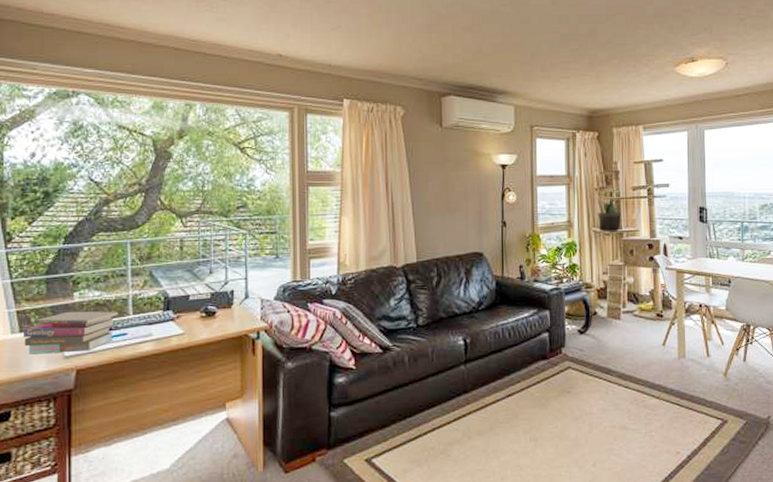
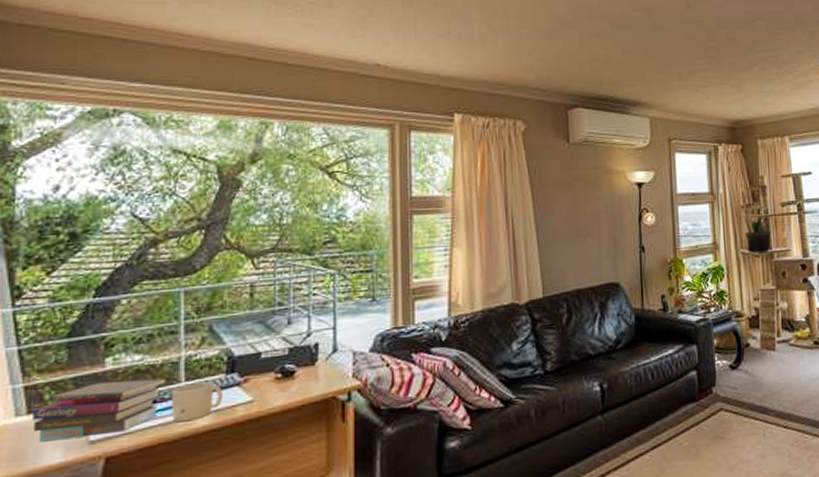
mug: none [123,316,161,347] -> present [171,381,222,423]

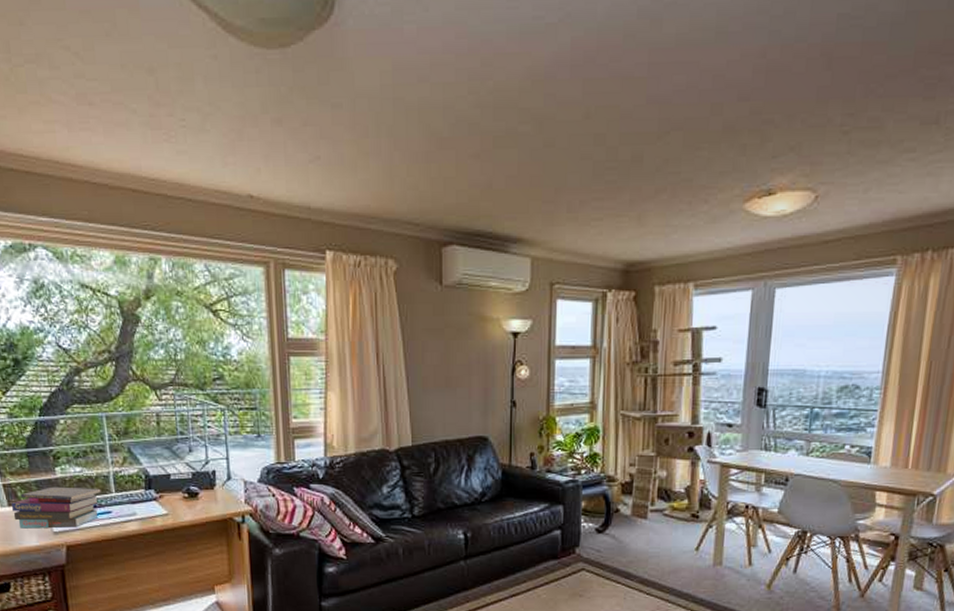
mug: present [171,381,222,423] -> none [106,495,145,525]
planter: present [743,214,770,254] -> none [627,373,657,416]

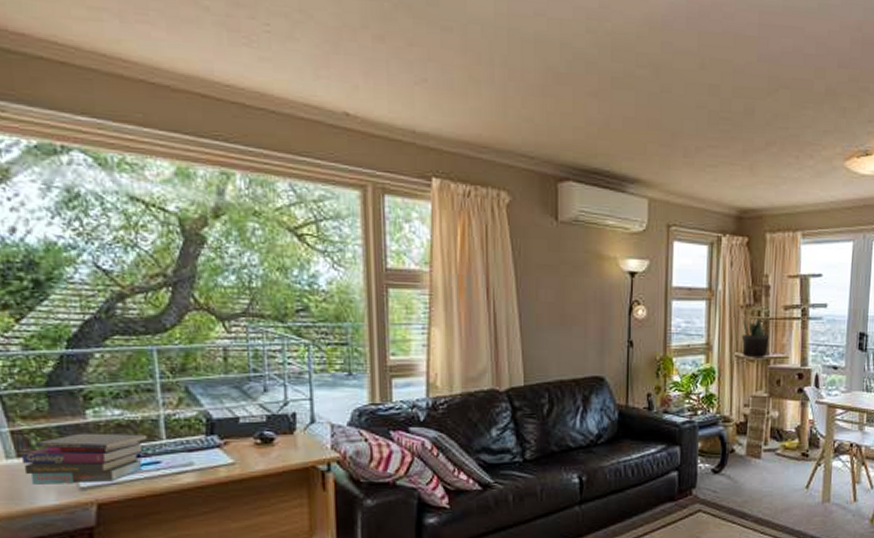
planter: none [627,373,657,416] -> present [741,316,769,358]

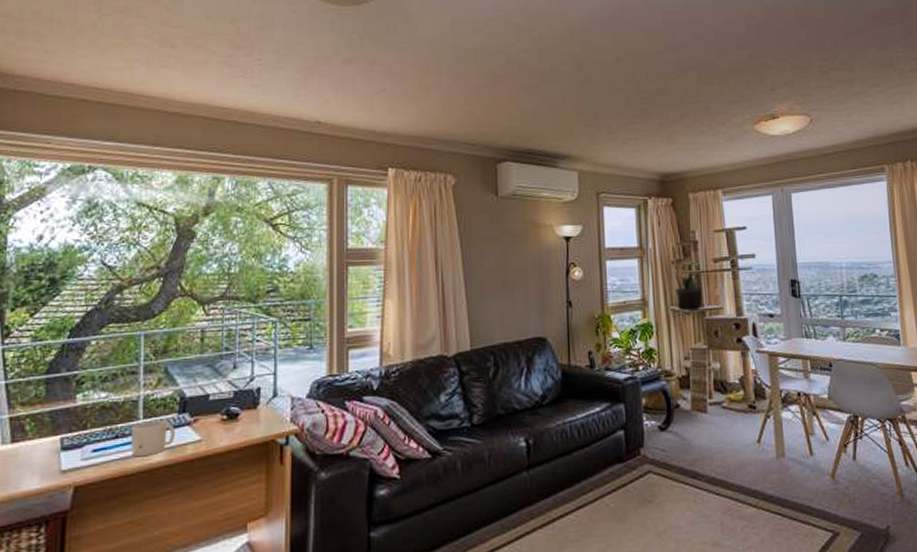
books: present [22,433,148,485] -> none [15,415,127,469]
mug: none [154,441,205,478] -> present [130,420,175,458]

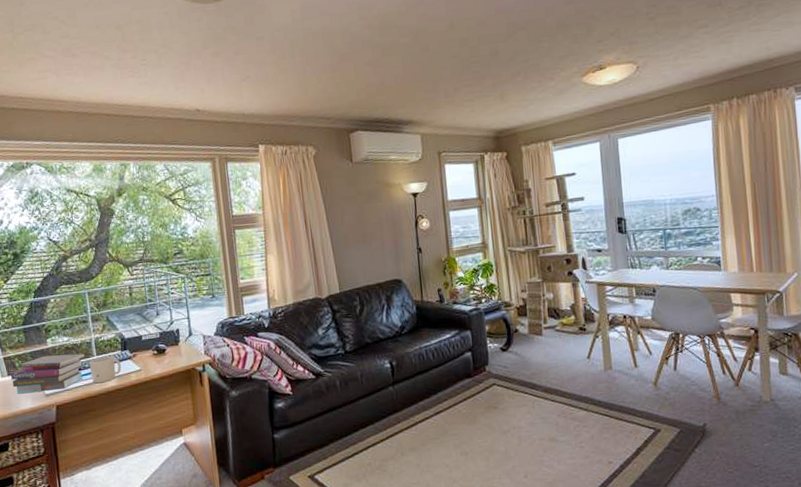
books: none [15,415,127,469] -> present [11,353,85,394]
planter: present [673,270,702,311] -> none [510,215,536,251]

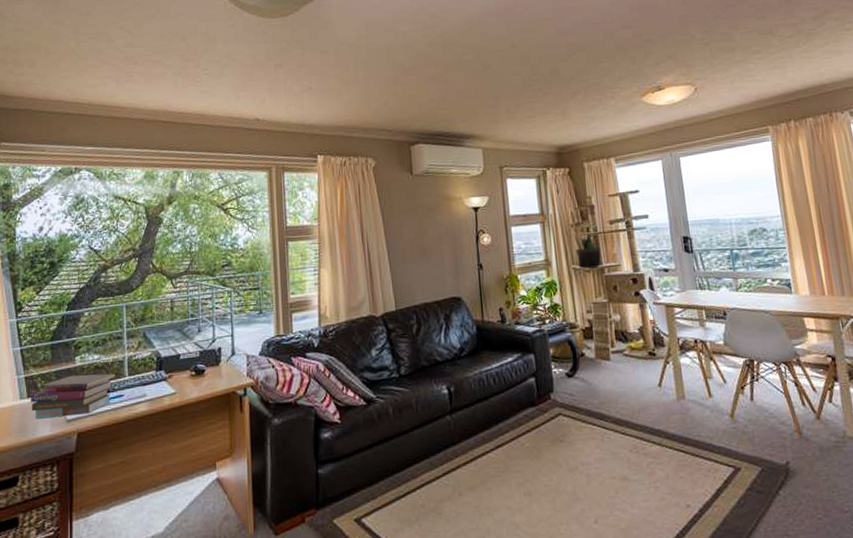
mug: present [89,356,121,384] -> none [119,377,154,408]
planter: none [510,215,536,251] -> present [573,232,601,269]

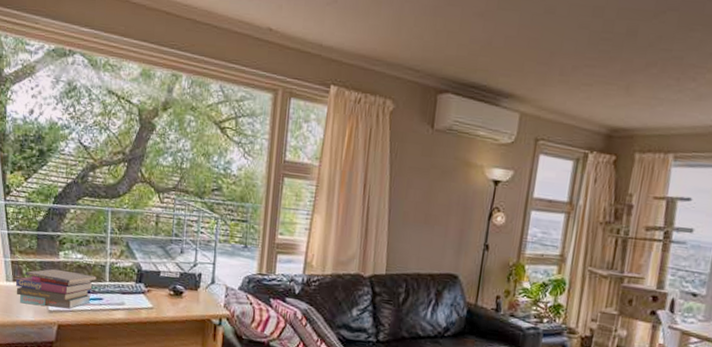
planter: present [573,232,601,269] -> none [595,232,626,276]

